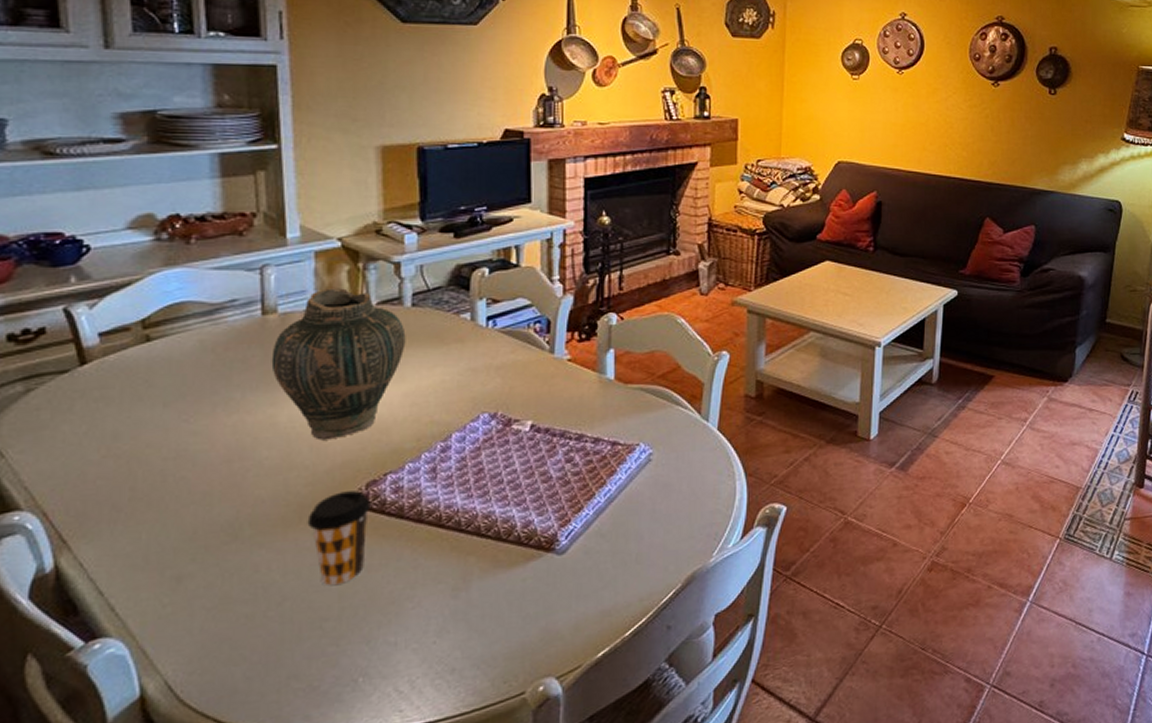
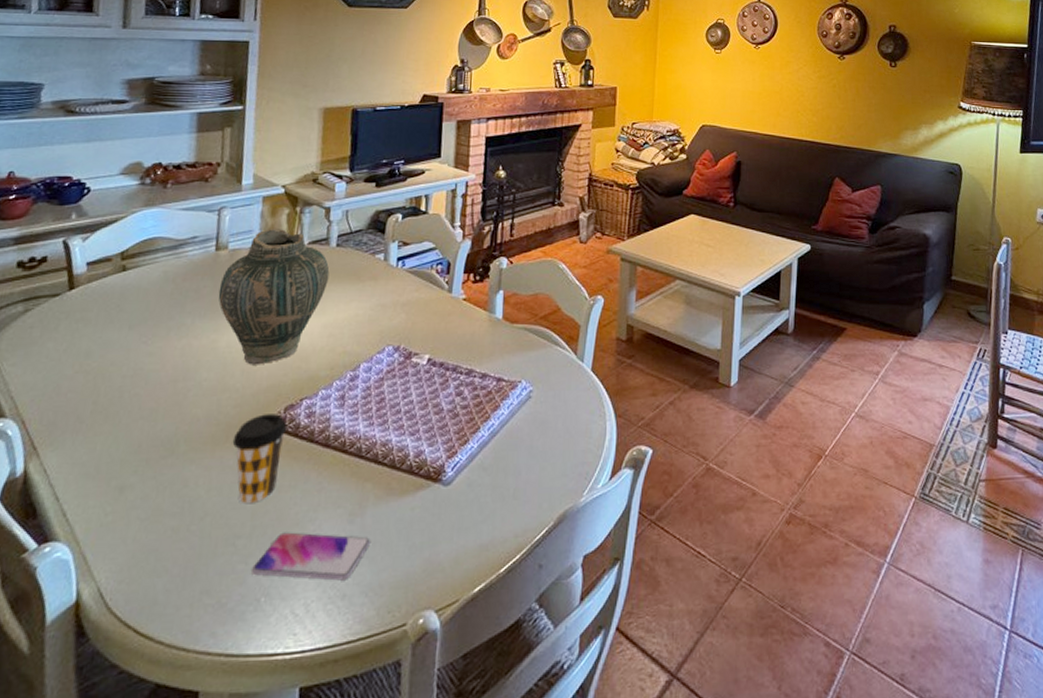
smartphone: none [345,610,478,657] -> present [252,532,370,581]

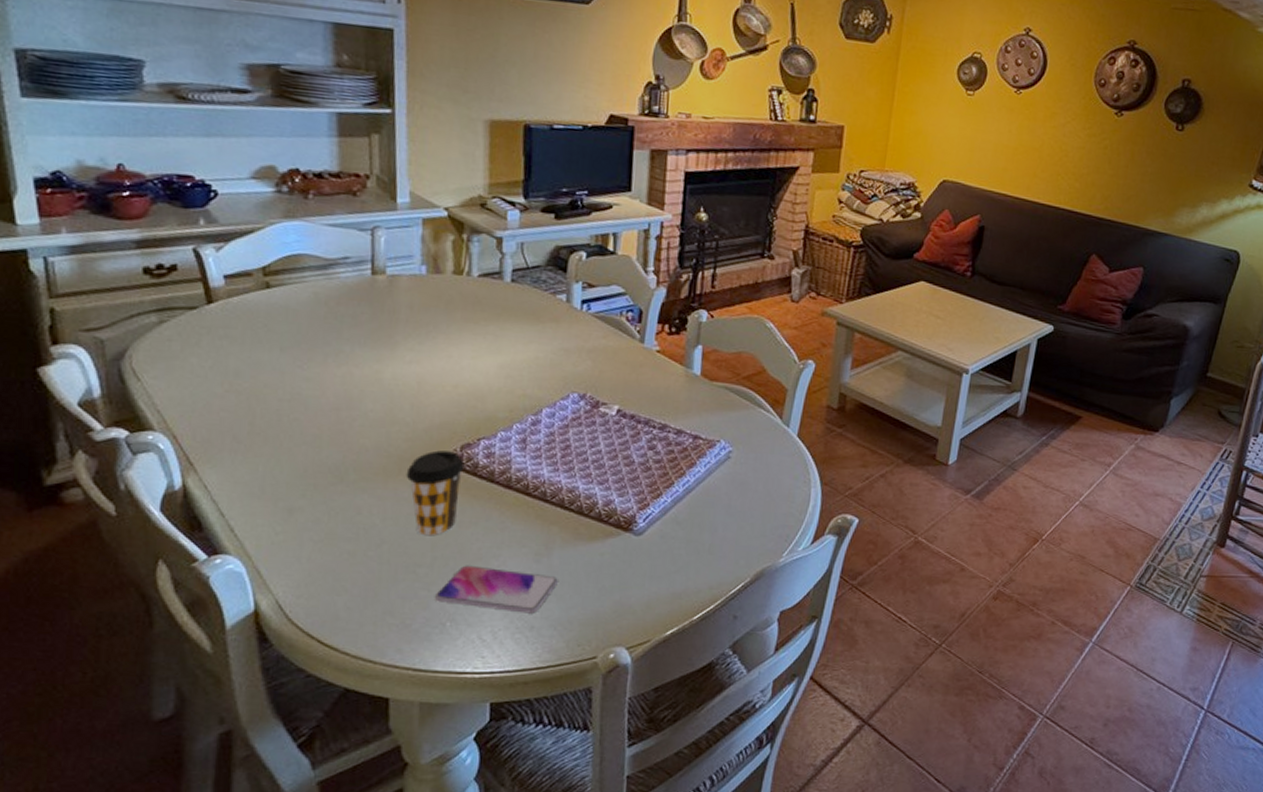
vase: present [218,229,330,365] -> none [378,255,504,401]

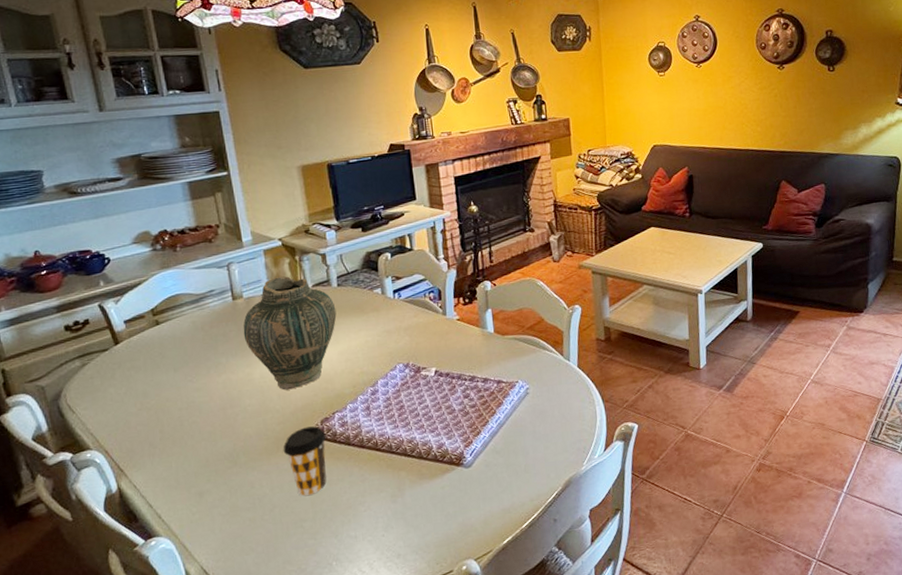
vase: none [378,255,504,401] -> present [243,276,337,390]
smartphone: present [435,565,558,614] -> none [321,511,413,547]

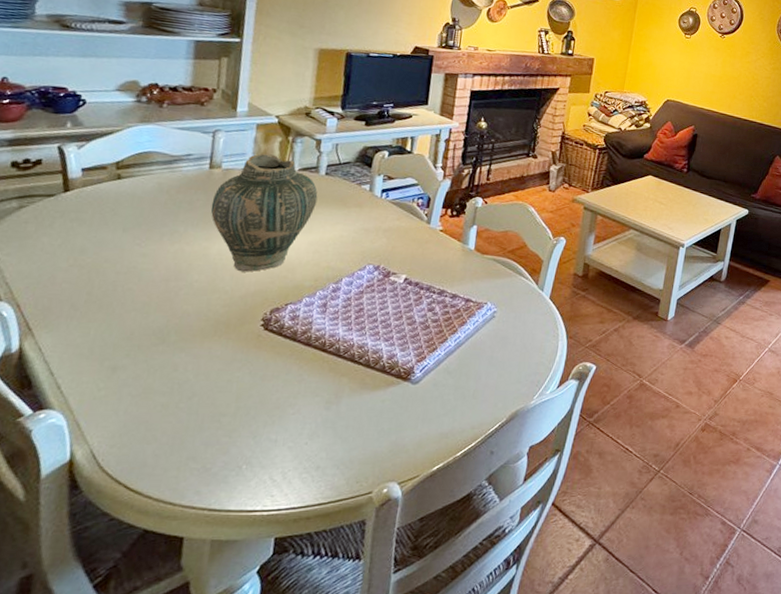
coffee cup: present [283,426,327,497] -> none [220,314,273,389]

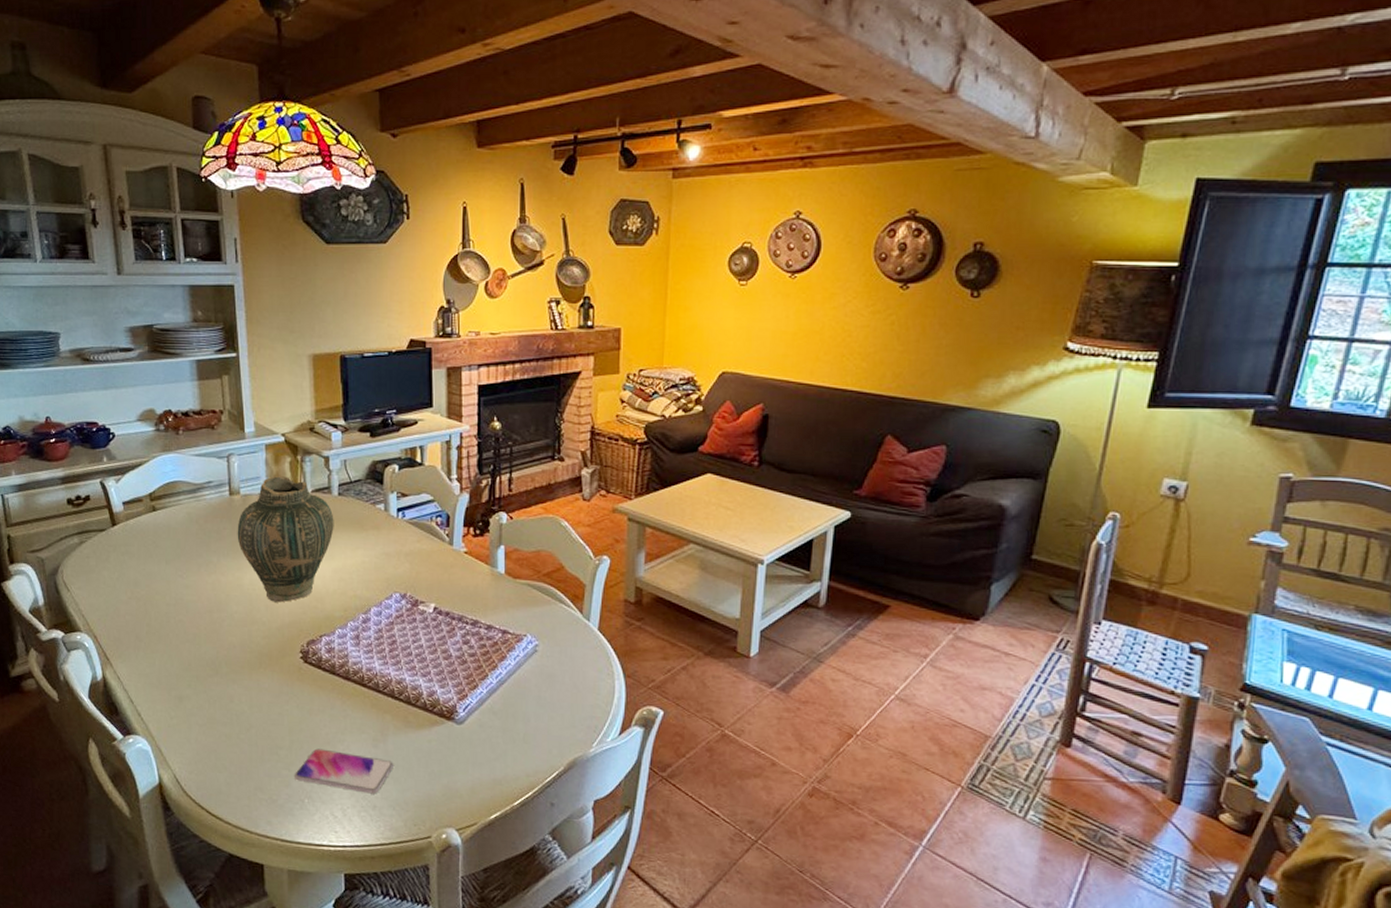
smartphone: none [235,413,344,455] -> present [295,748,394,794]

